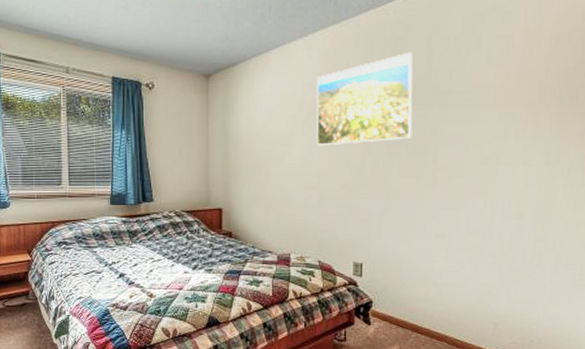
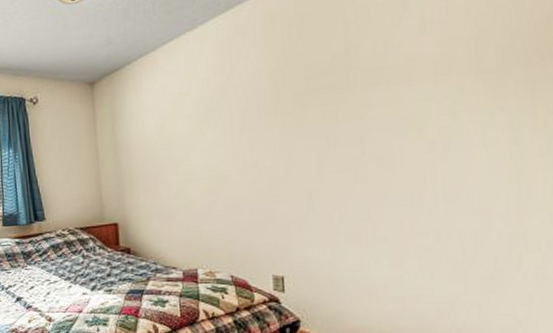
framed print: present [317,52,413,146] -> none [212,29,333,147]

